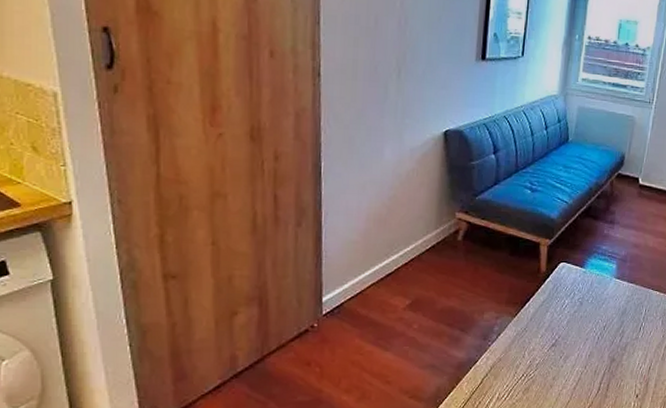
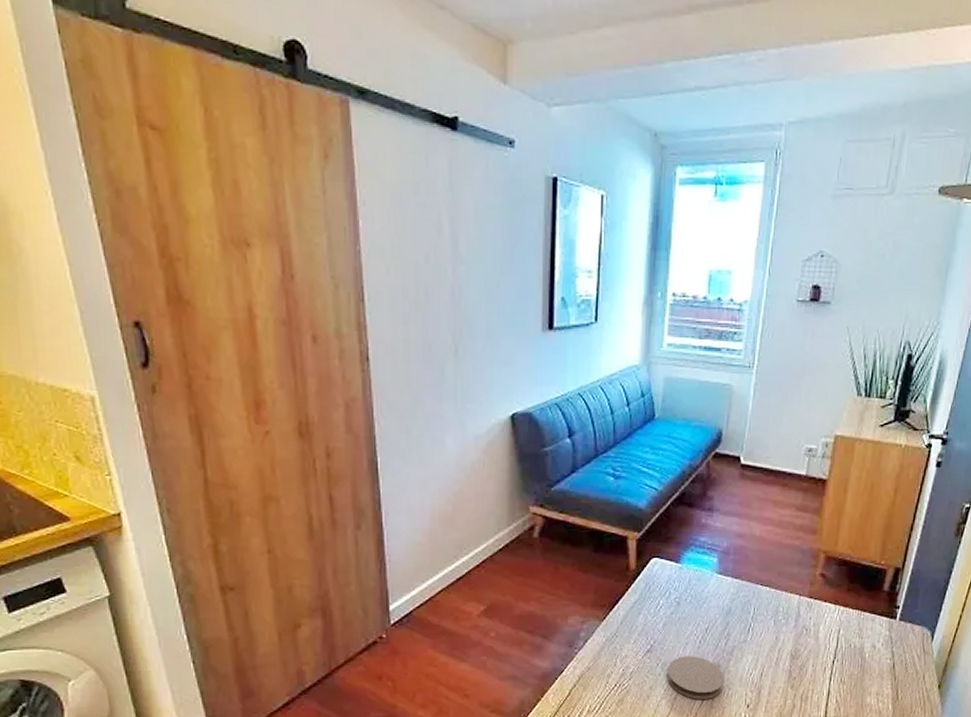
coaster: none [568,350,618,389] -> present [667,656,724,699]

